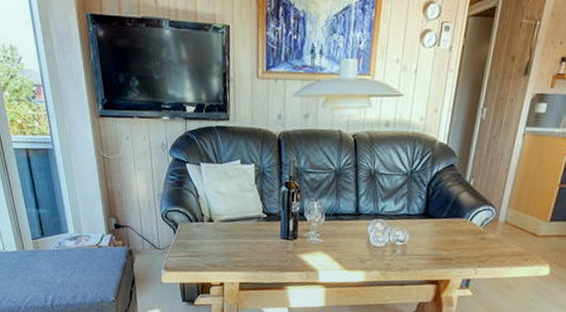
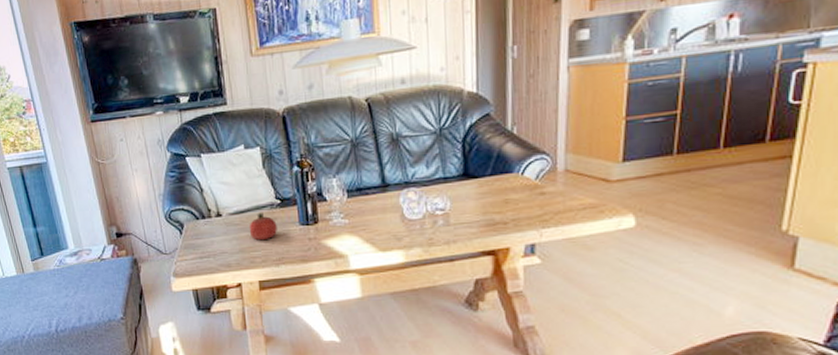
fruit: none [236,223,261,248] -> present [249,212,277,241]

